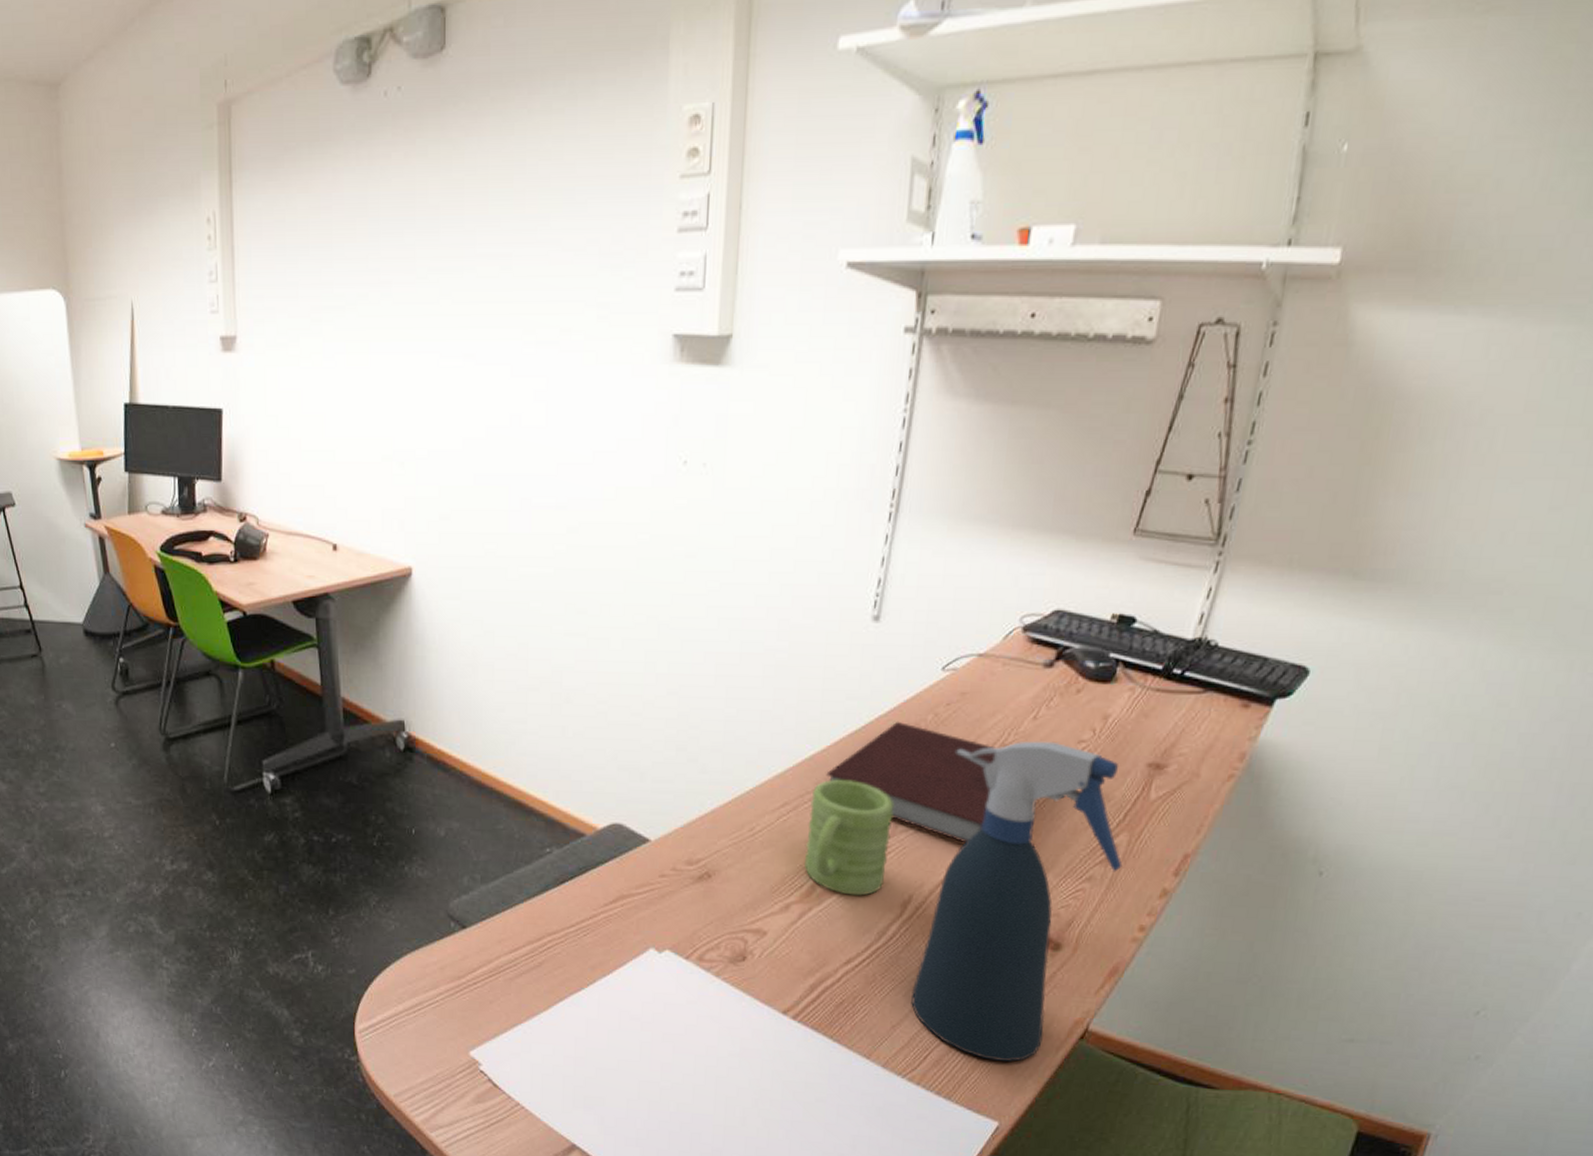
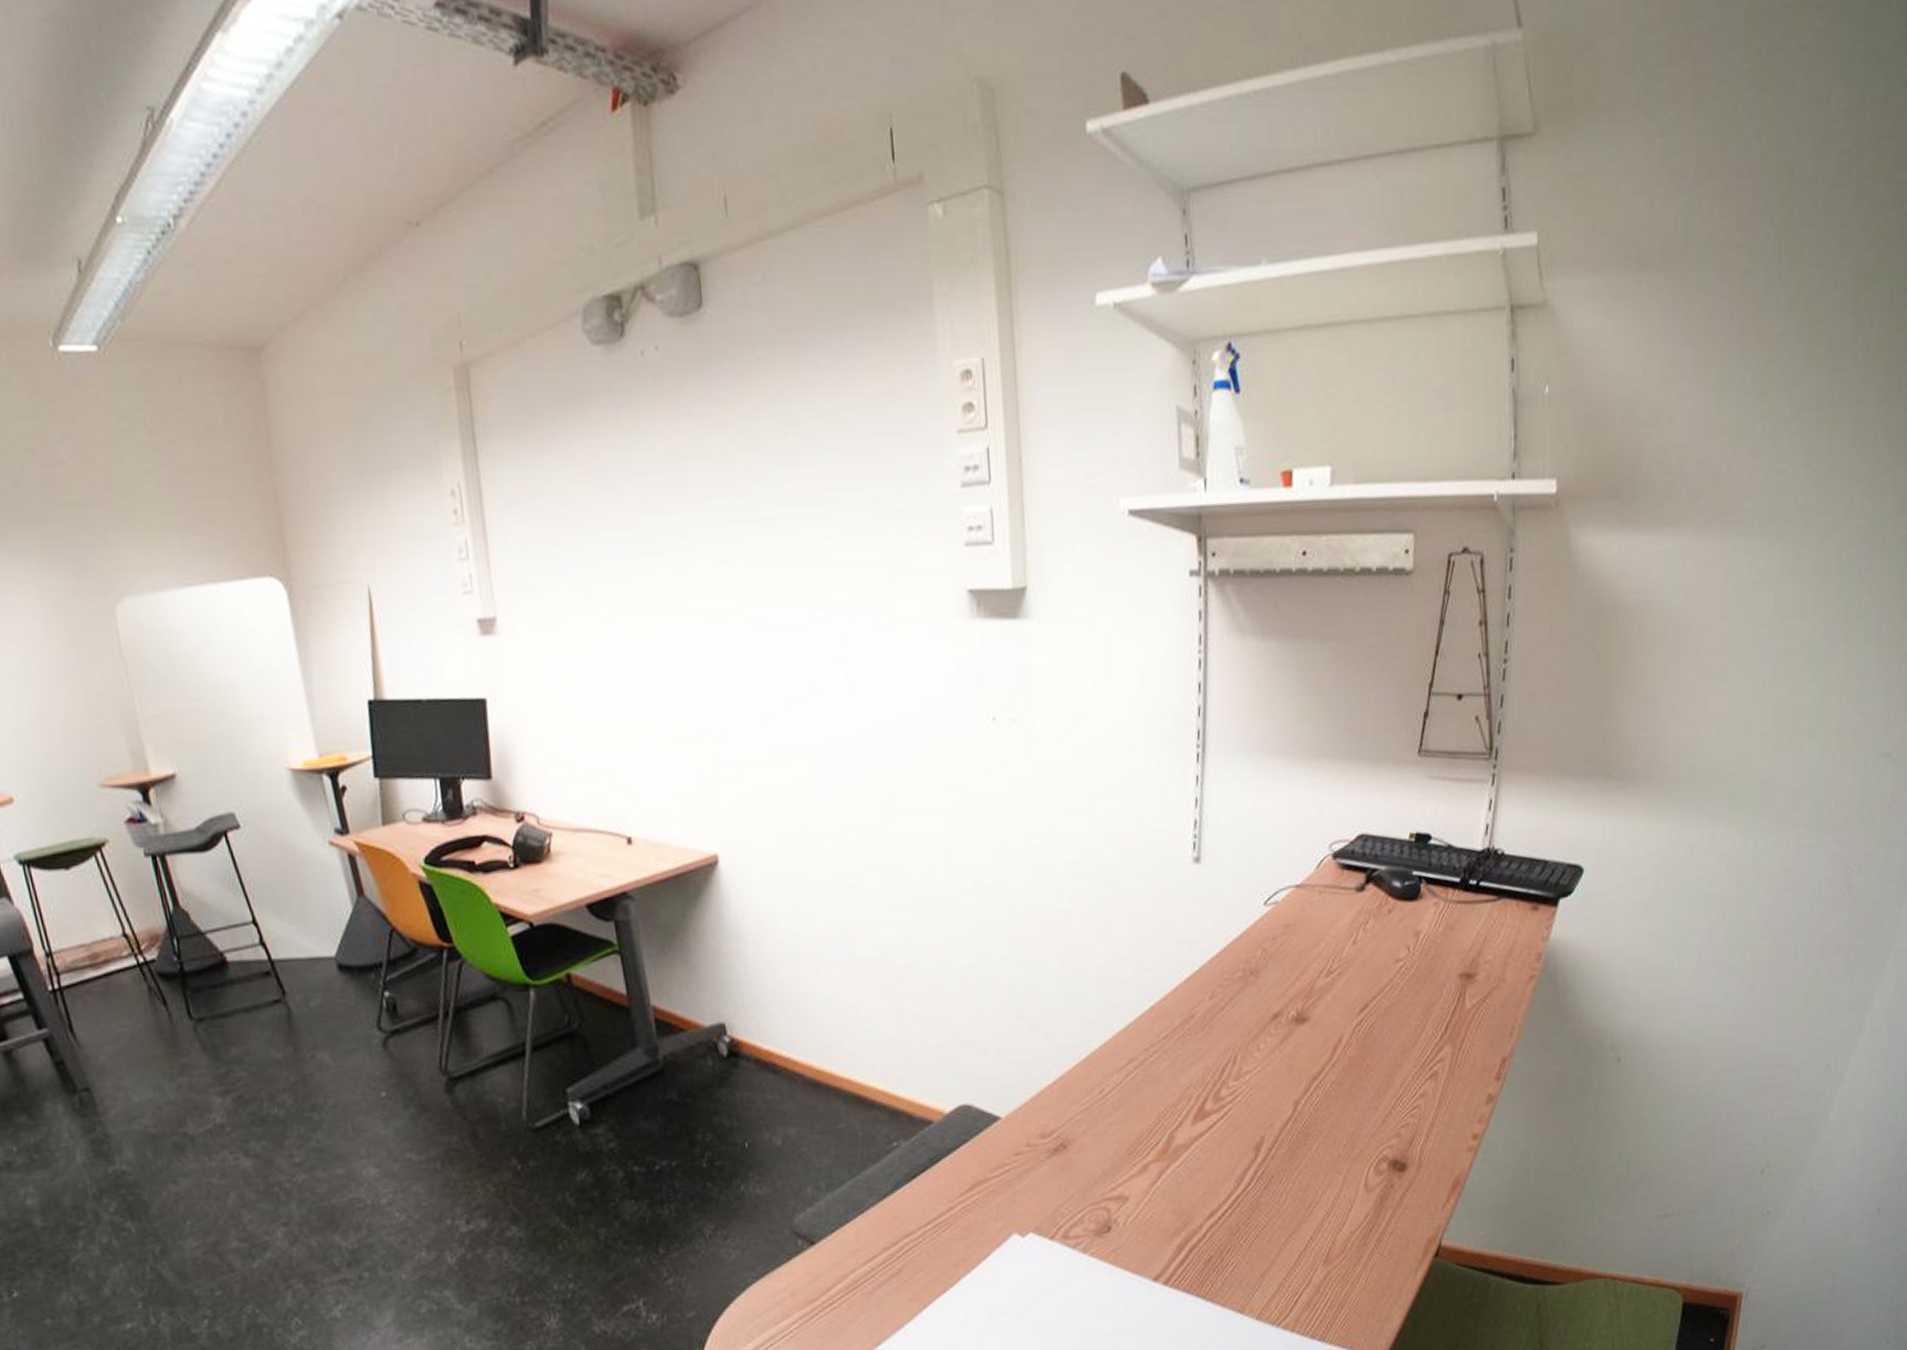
mug: present [804,779,895,896] -> none [1155,1027,1237,1146]
notebook: present [826,721,996,844] -> none [1168,961,1324,1076]
spray bottle: present [911,741,1123,1063] -> none [1275,963,1450,1293]

